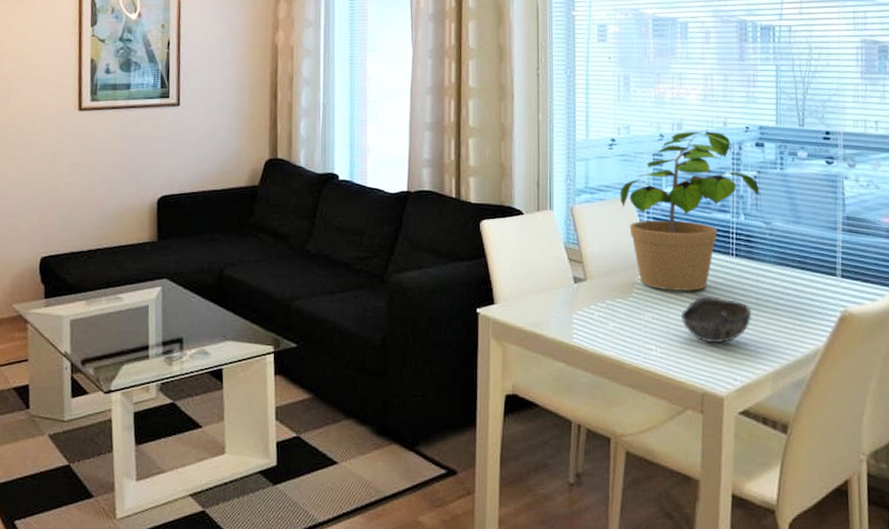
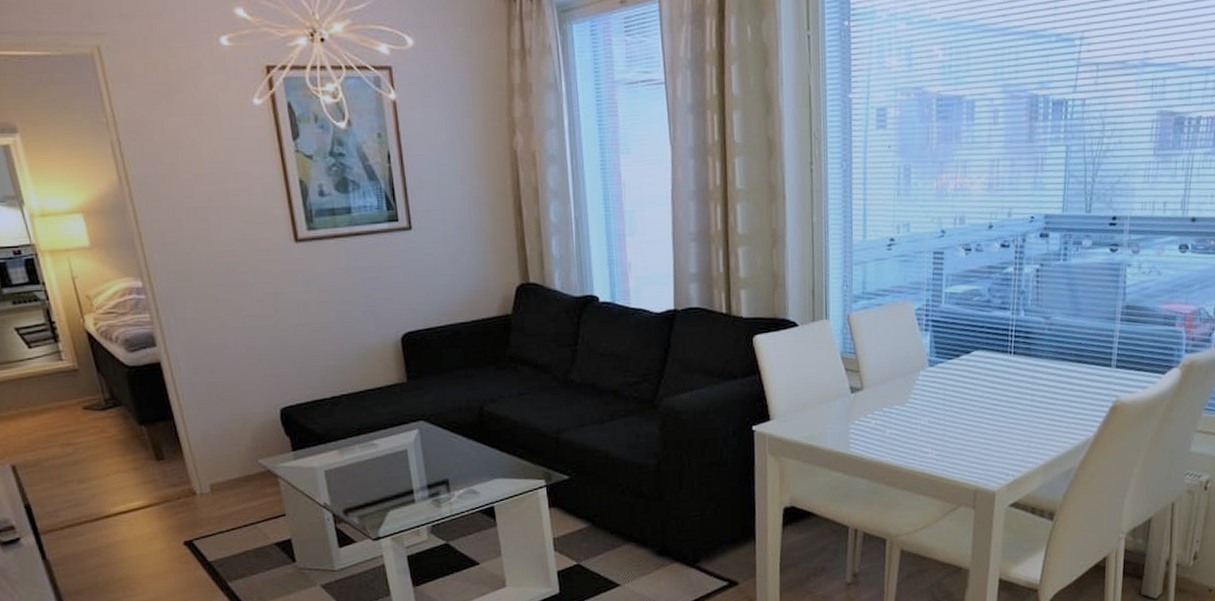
potted plant: present [620,131,760,291] -> none [898,224,1042,394]
bowl: present [680,295,751,343] -> none [956,395,1026,441]

